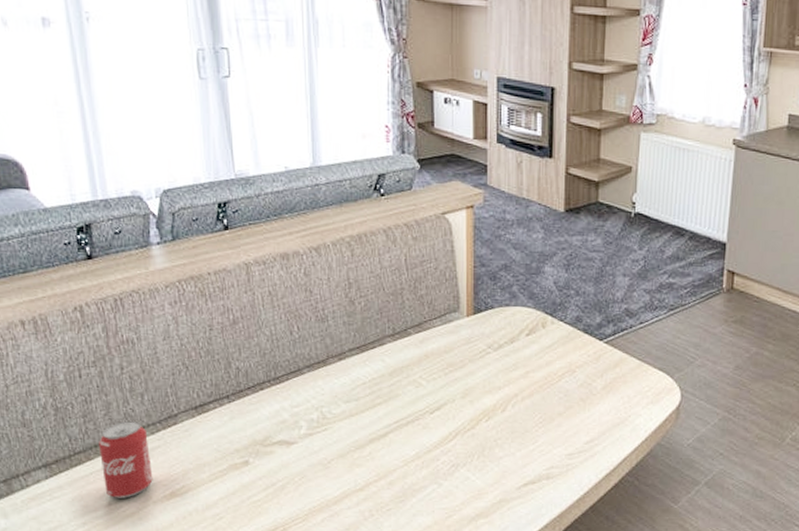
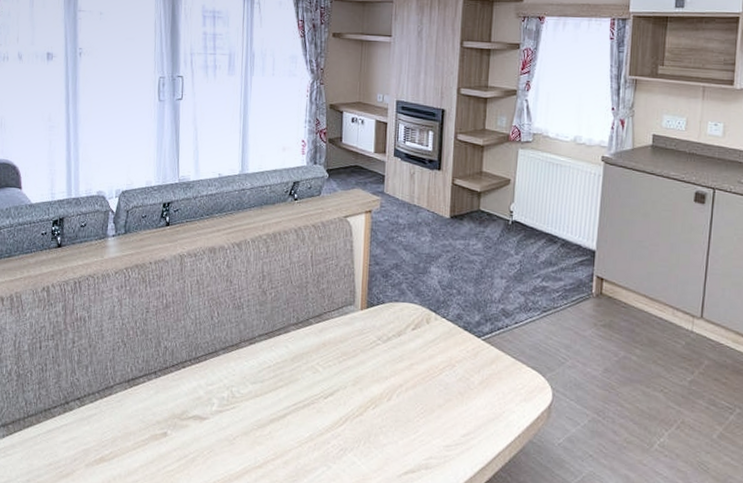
beverage can: present [99,420,153,498] -> none [47,389,88,460]

